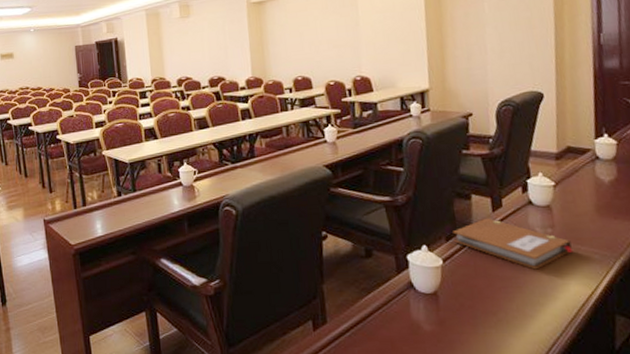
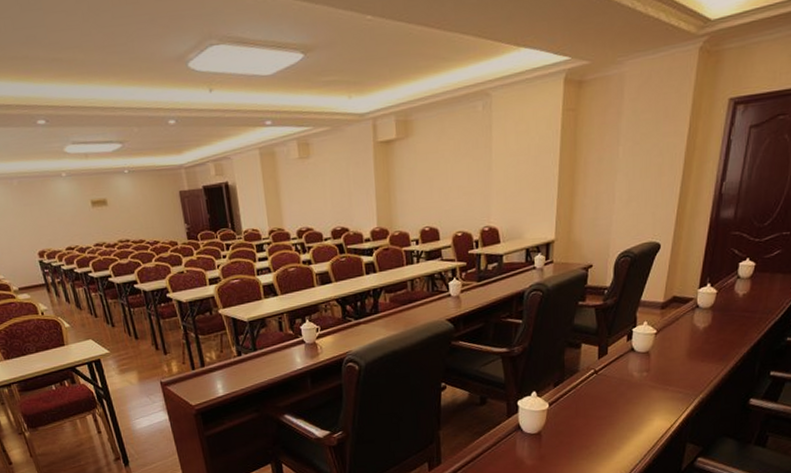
notebook: present [453,217,574,270] -> none [560,364,662,409]

